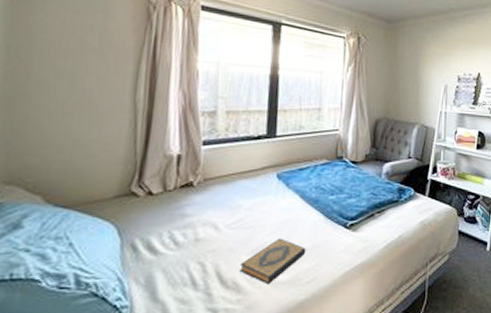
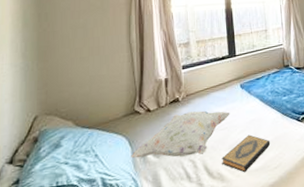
decorative pillow: none [118,201,259,257] -> present [131,110,230,159]

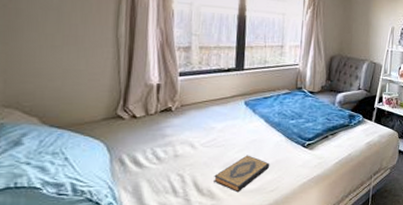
decorative pillow: present [131,110,230,159] -> none [108,124,230,170]

